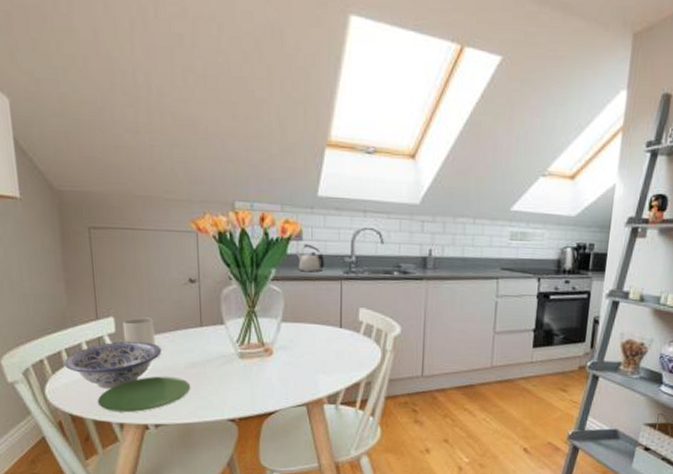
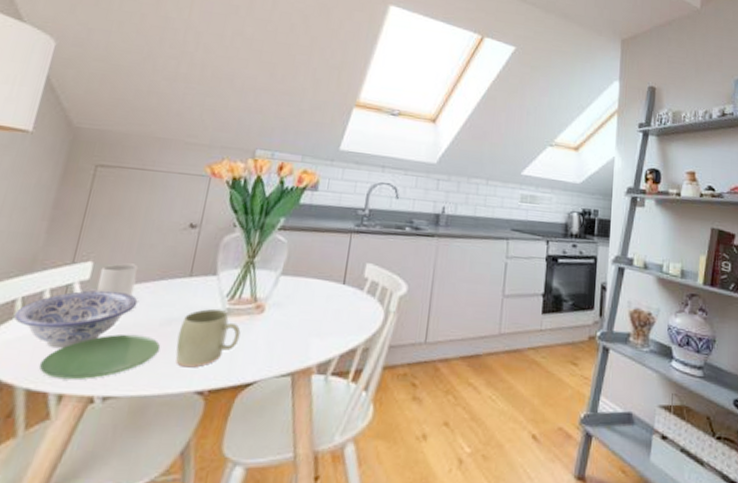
mug: none [202,353,256,401] -> present [175,308,241,368]
kettle: present [296,244,325,272] -> none [308,194,337,224]

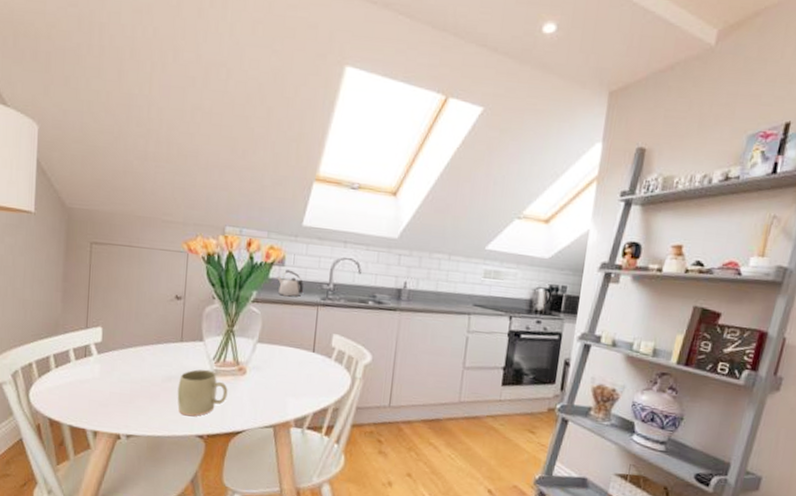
bowl: present [13,290,138,348] -> none [50,350,142,396]
plate: present [38,334,161,381] -> none [75,387,165,422]
cup: present [96,263,139,295] -> none [108,329,139,356]
kettle: none [308,194,337,224] -> present [277,269,304,297]

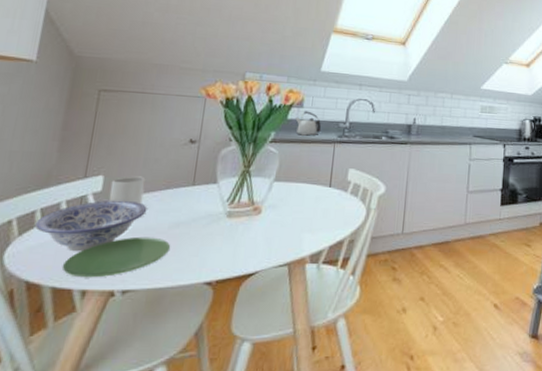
bowl: none [50,350,142,396] -> present [34,200,148,251]
plate: none [75,387,165,422] -> present [61,237,171,278]
cup: none [108,329,139,356] -> present [108,176,146,203]
mug: present [177,369,228,416] -> none [184,212,241,263]

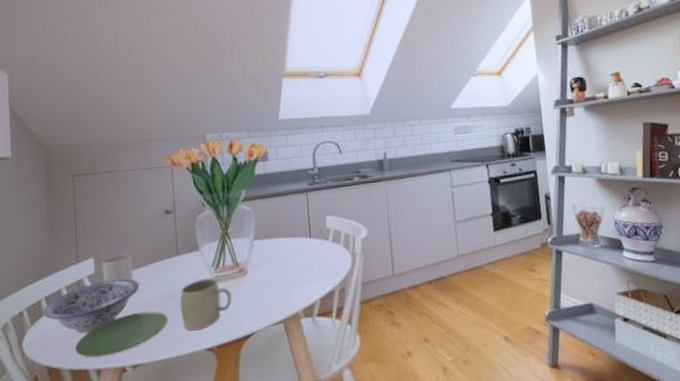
mug: none [184,212,241,263] -> present [179,278,232,331]
kettle: present [295,111,322,136] -> none [263,163,291,189]

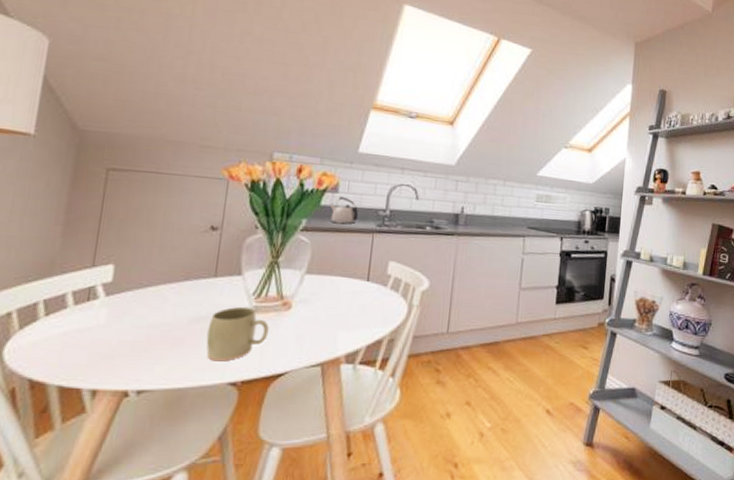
bowl: present [42,278,140,333] -> none [37,291,164,347]
plate: present [74,311,168,358] -> none [69,332,191,377]
cup: present [101,253,134,283] -> none [120,265,162,296]
kettle: none [263,163,291,189] -> present [329,196,359,224]

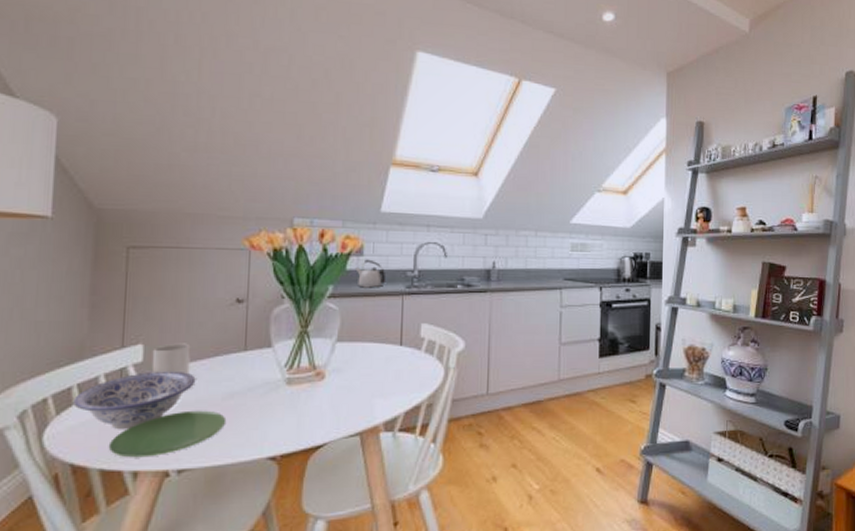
bowl: none [37,291,164,347] -> present [72,370,196,429]
plate: none [69,332,191,377] -> present [108,410,227,458]
cup: none [120,265,162,296] -> present [151,343,191,374]
mug: present [206,306,269,362] -> none [241,379,304,436]

